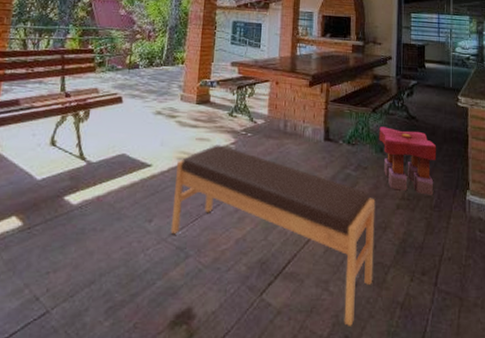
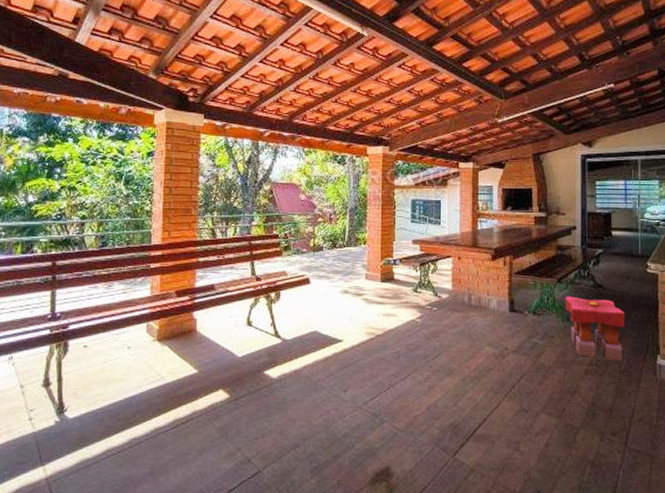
bench: present [170,145,376,326] -> none [365,319,563,482]

